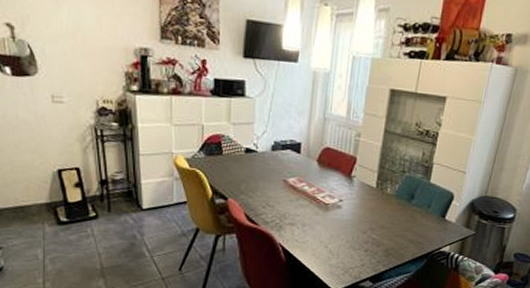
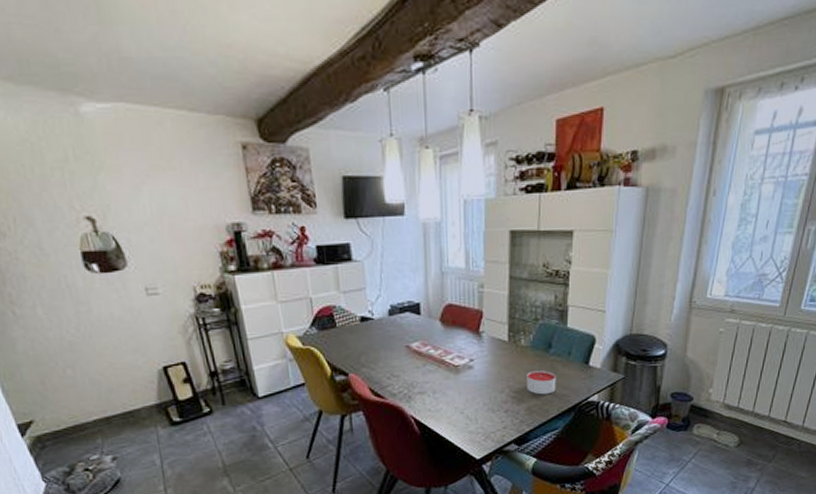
candle: none [387,217,415,241] -> present [527,370,556,395]

